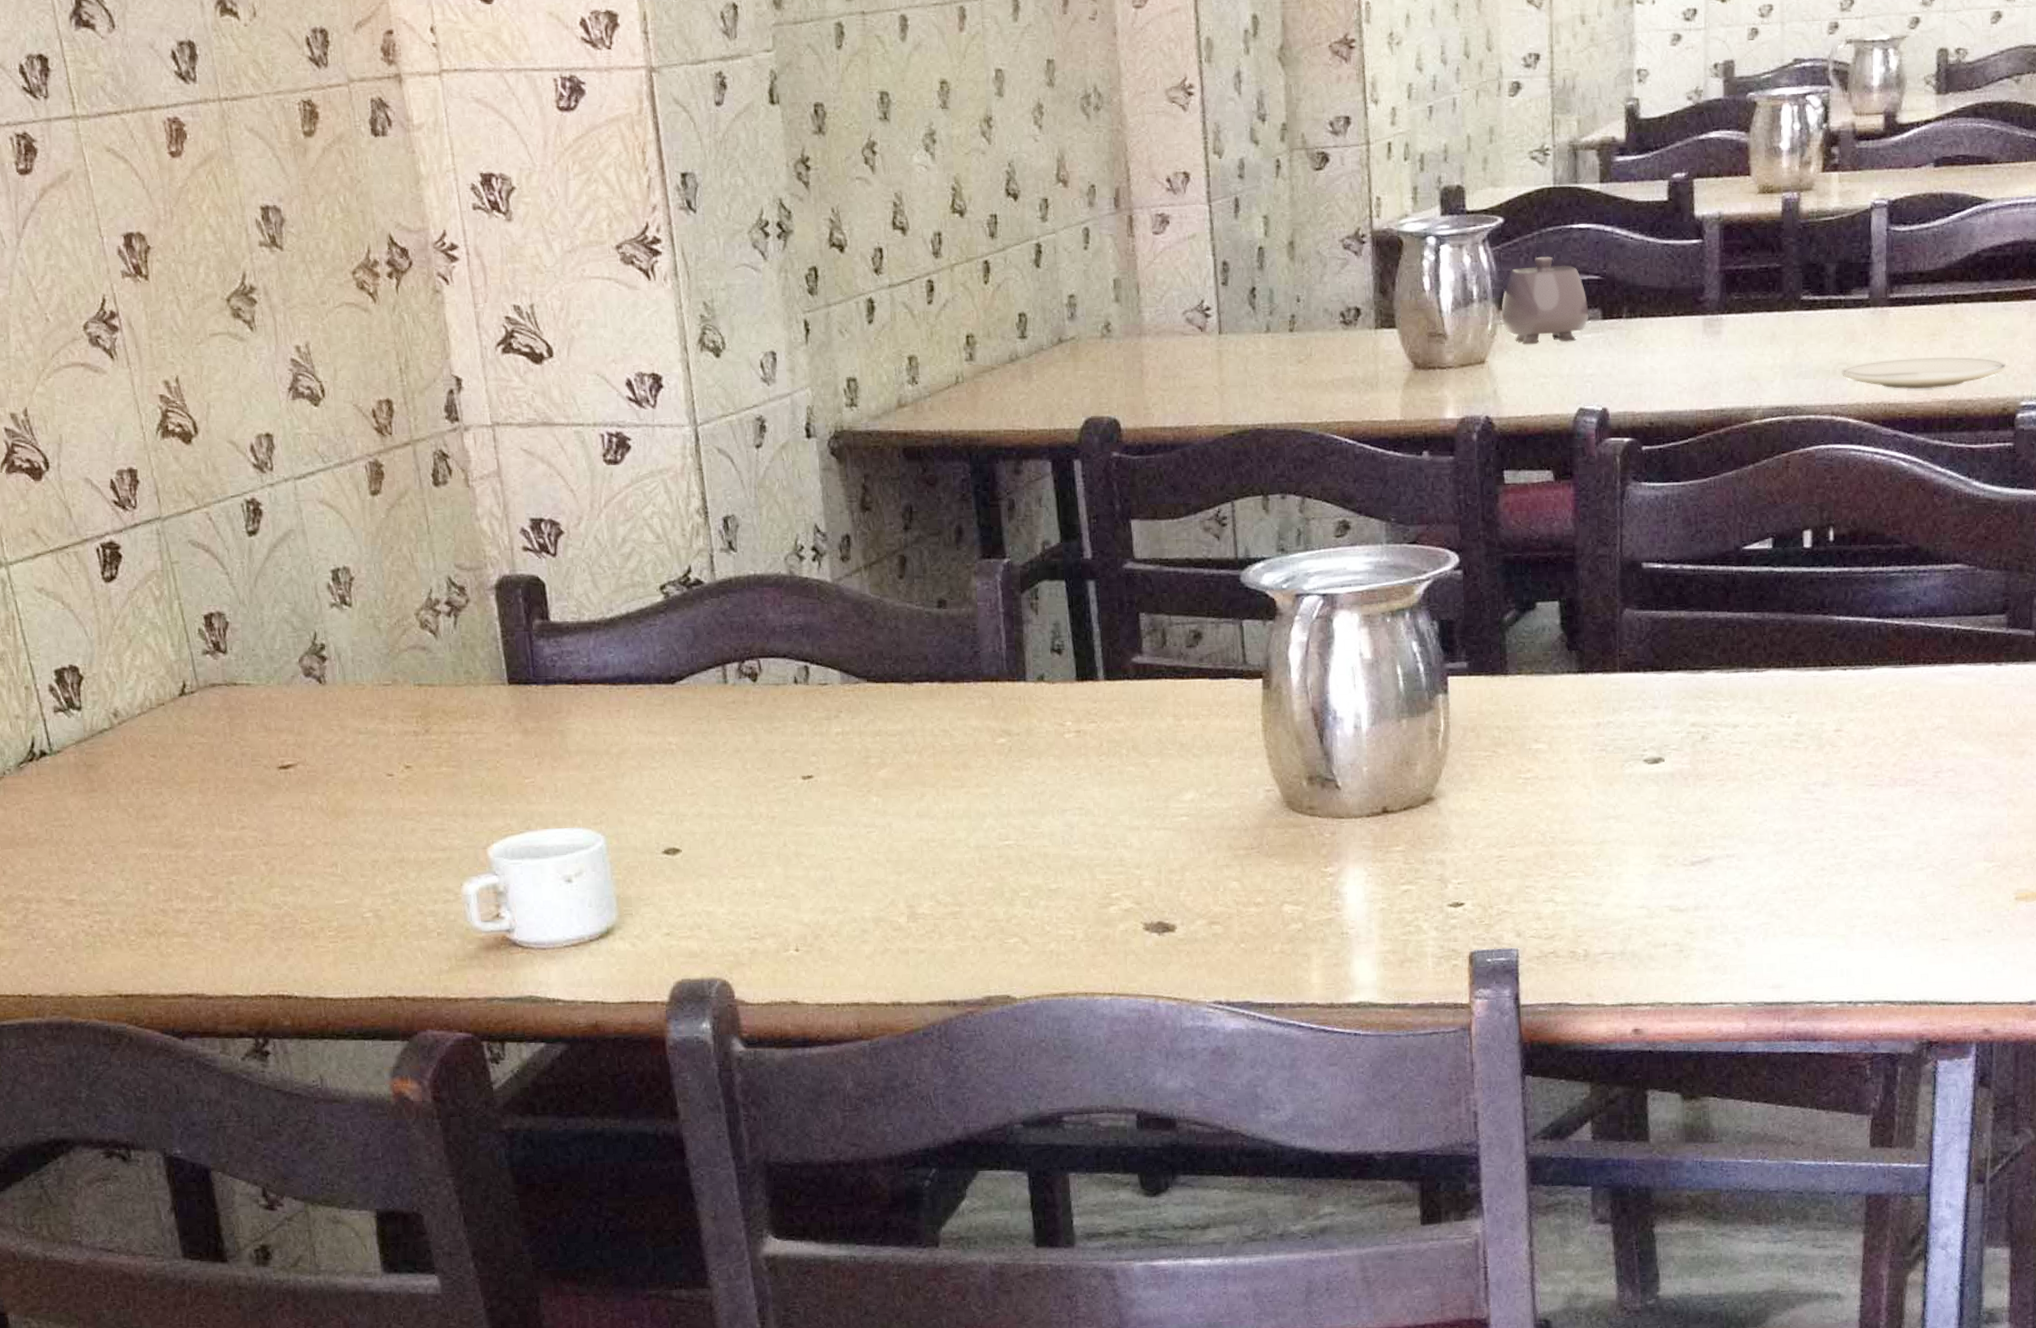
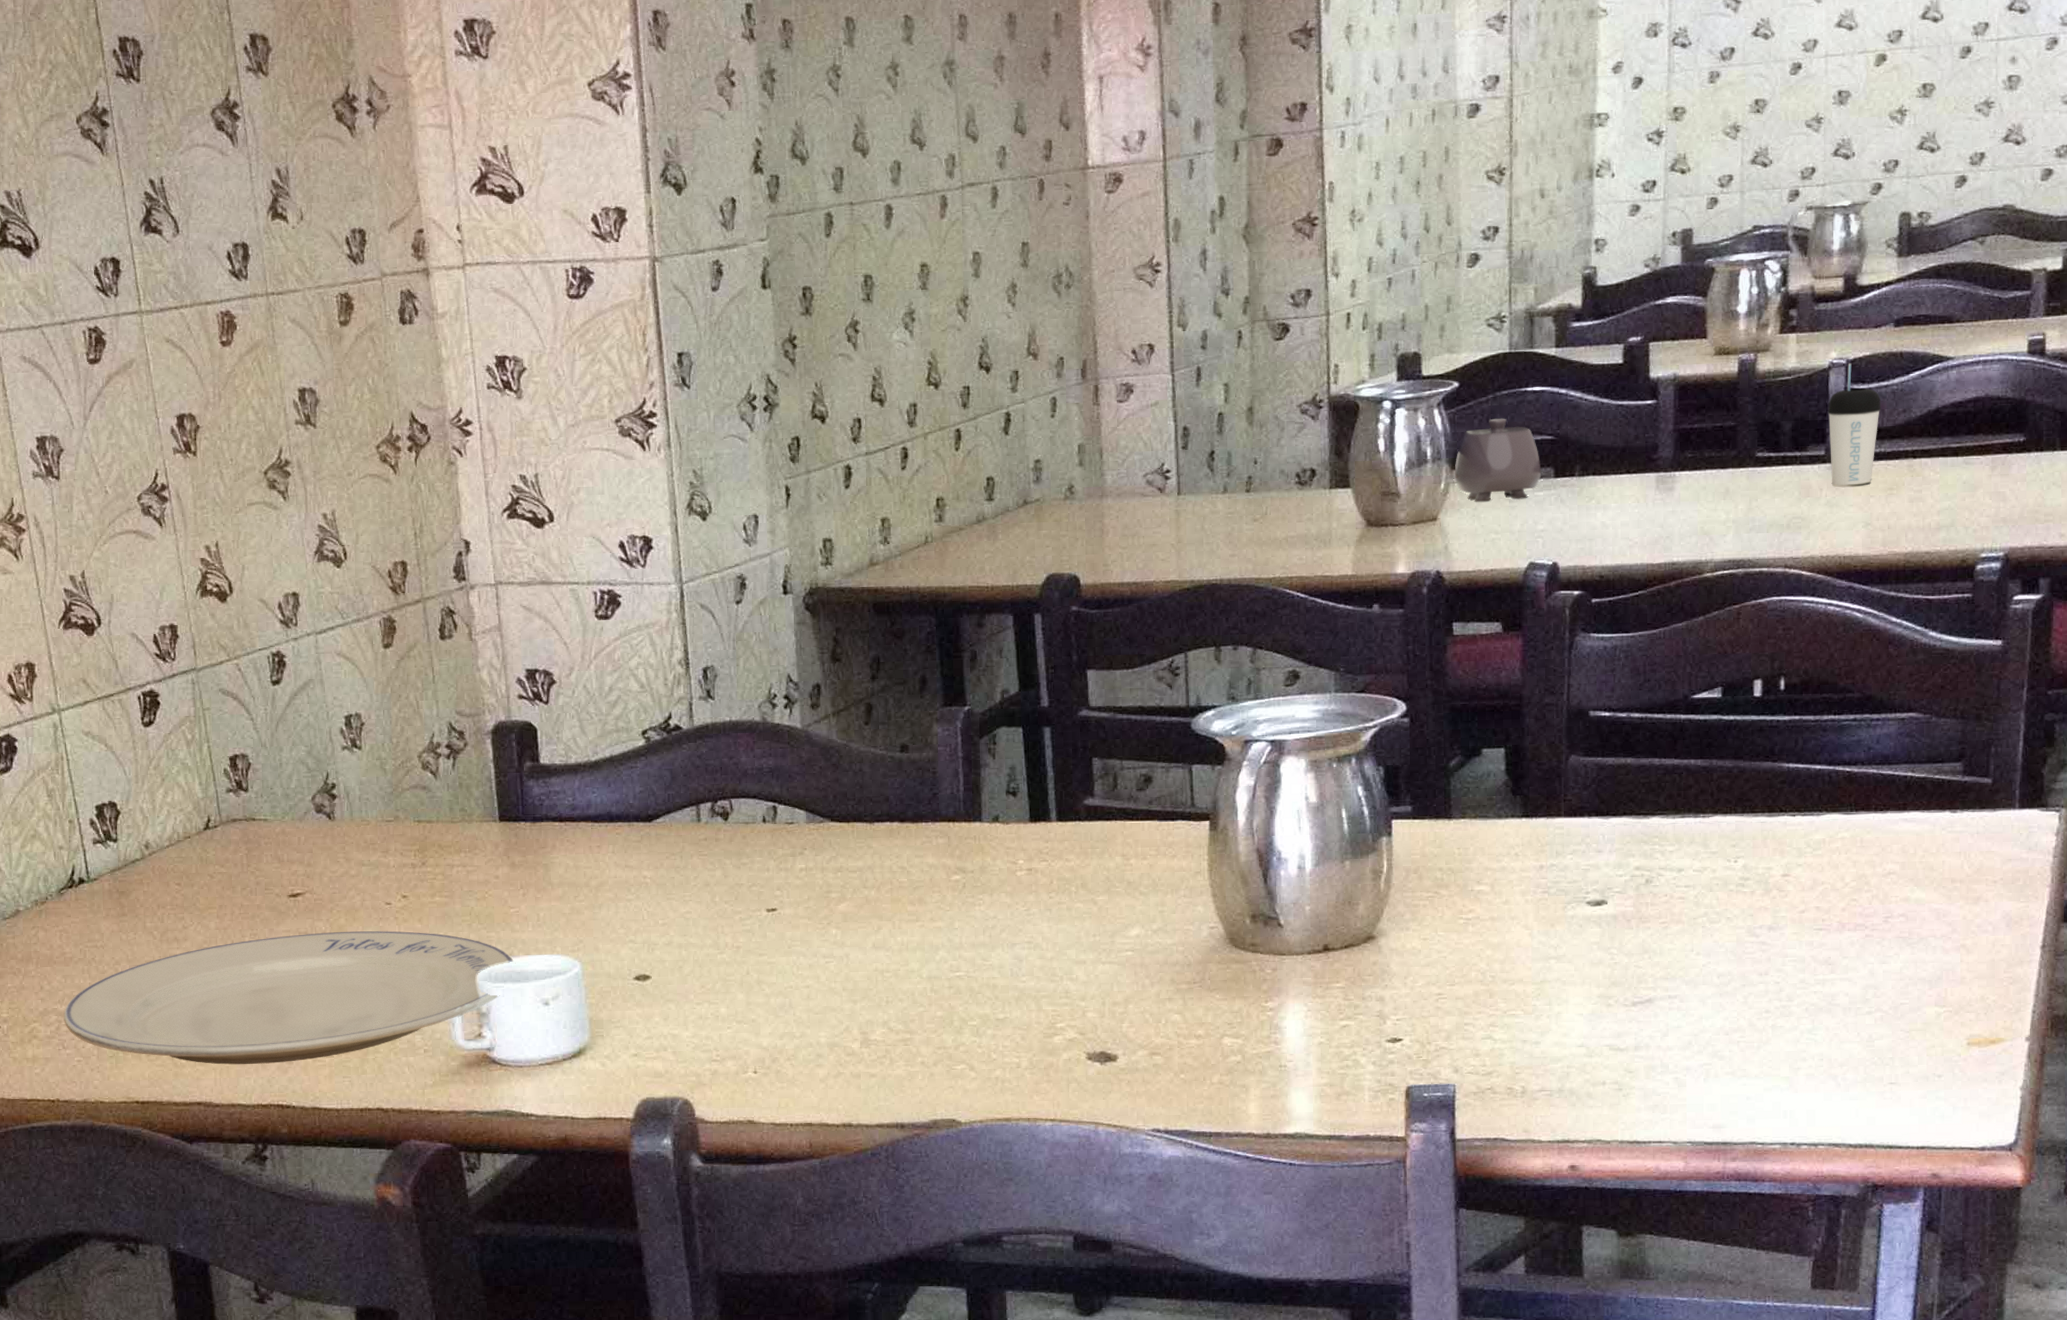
plate: none [30,804,534,953] -> present [63,931,516,1065]
plate: present [1841,356,2006,389] -> none [1795,509,1966,542]
beverage cup: none [1870,204,1923,333] -> present [1827,363,1881,488]

